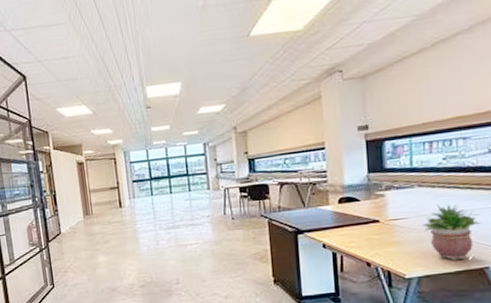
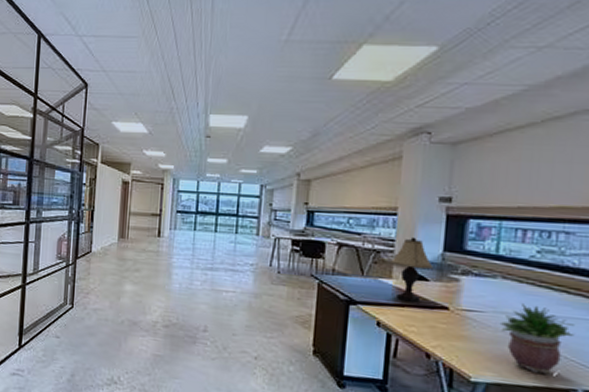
lamp: none [325,165,362,223] -> present [389,237,433,303]

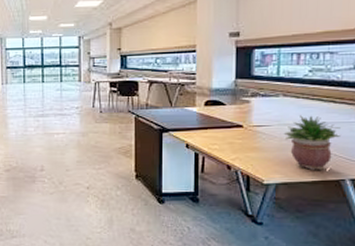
lamp: present [389,237,433,303] -> none [192,69,228,125]

